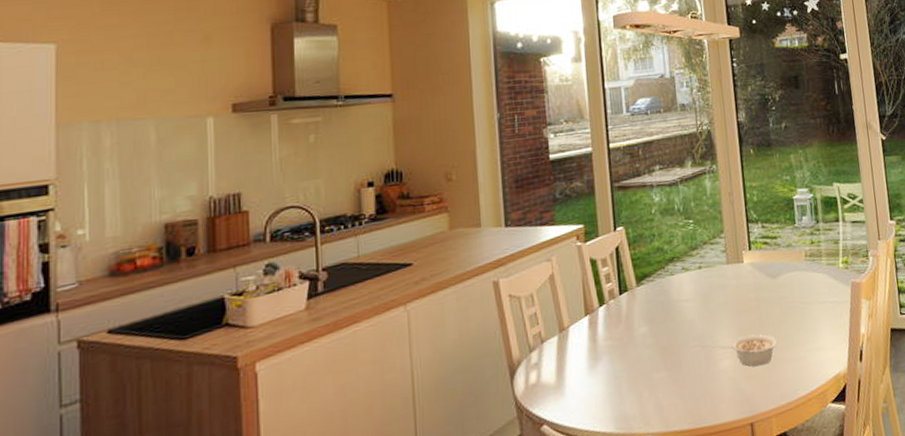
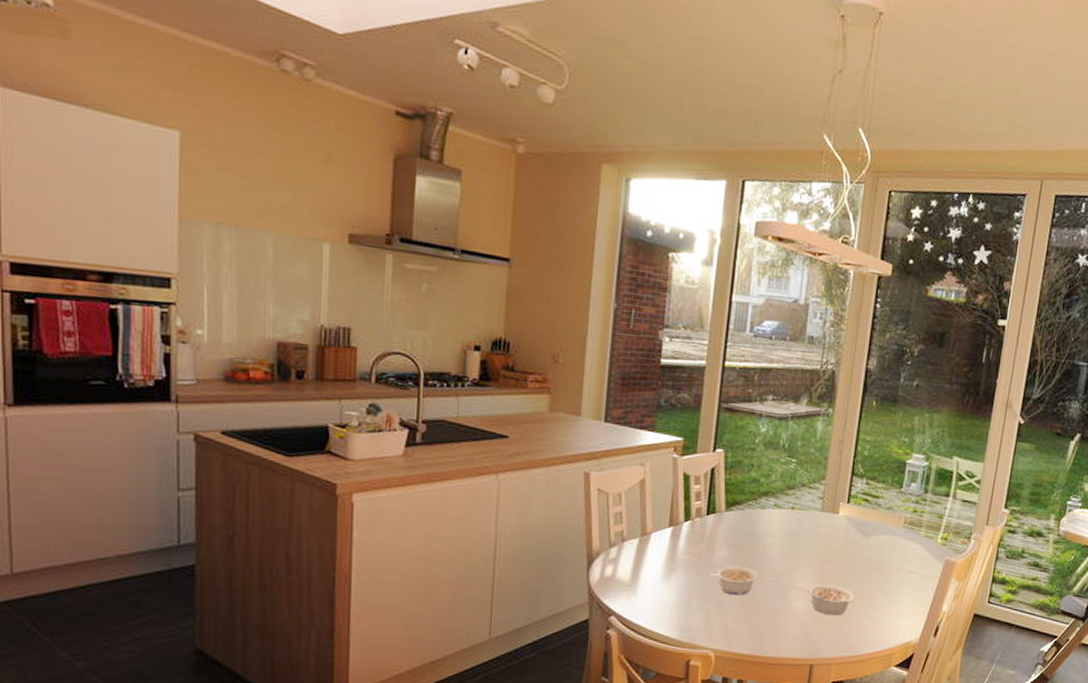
legume: none [633,337,682,371] -> present [709,565,759,595]

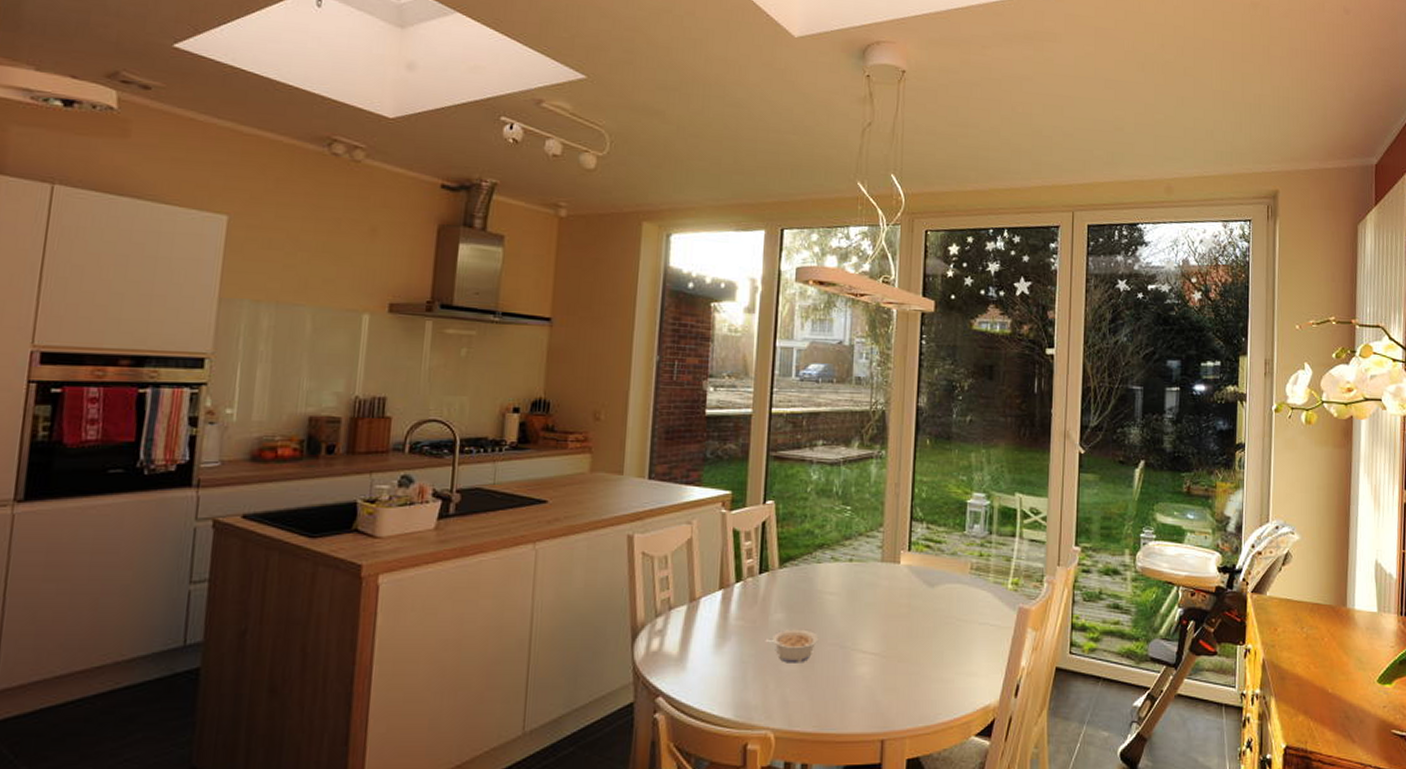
legume: present [807,584,855,616] -> none [871,645,925,680]

